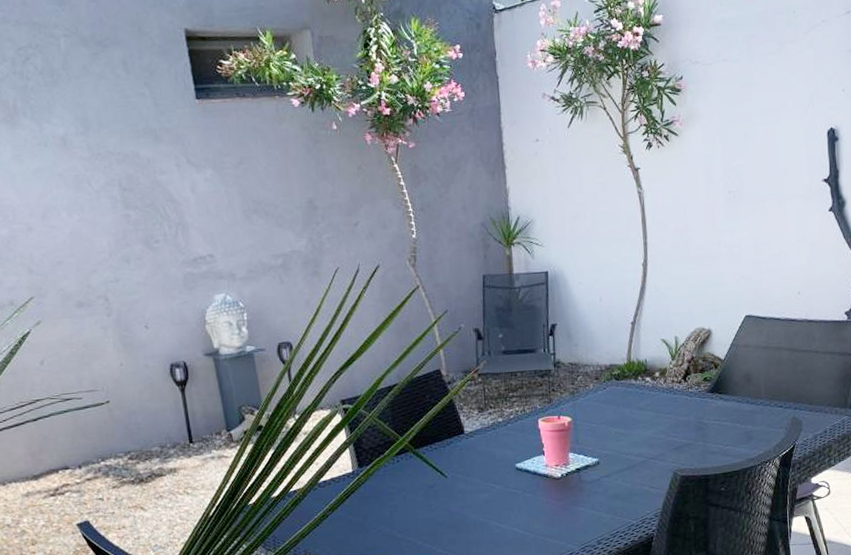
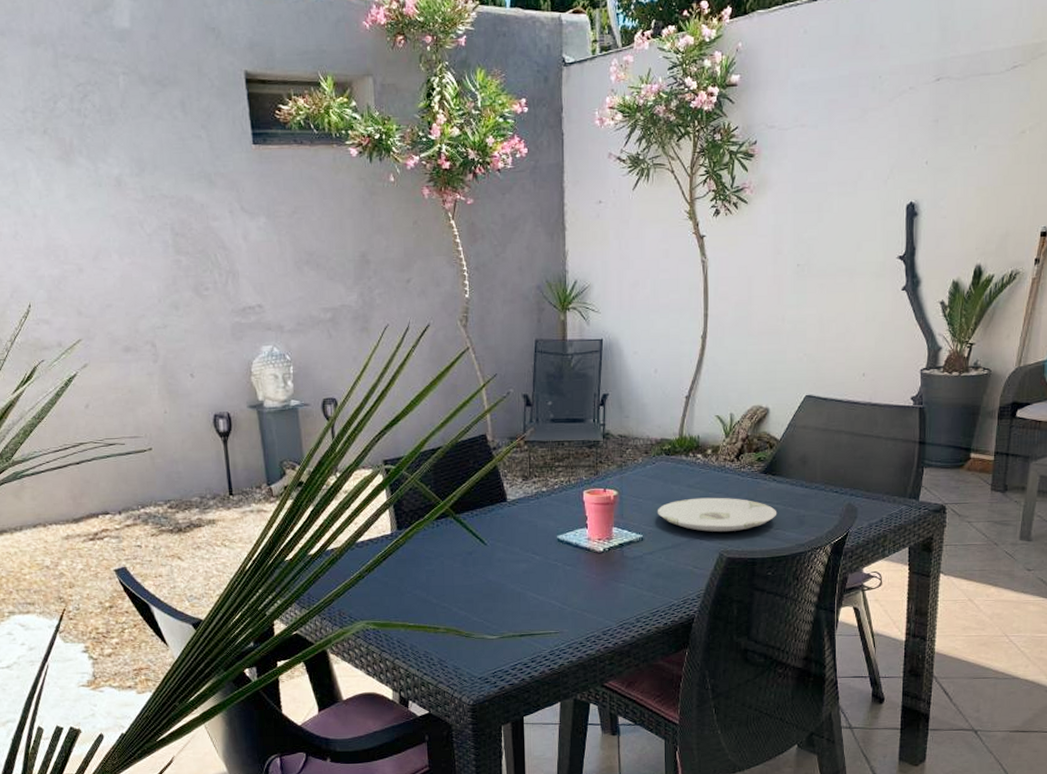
plate: none [610,418,726,452] -> present [657,497,777,532]

